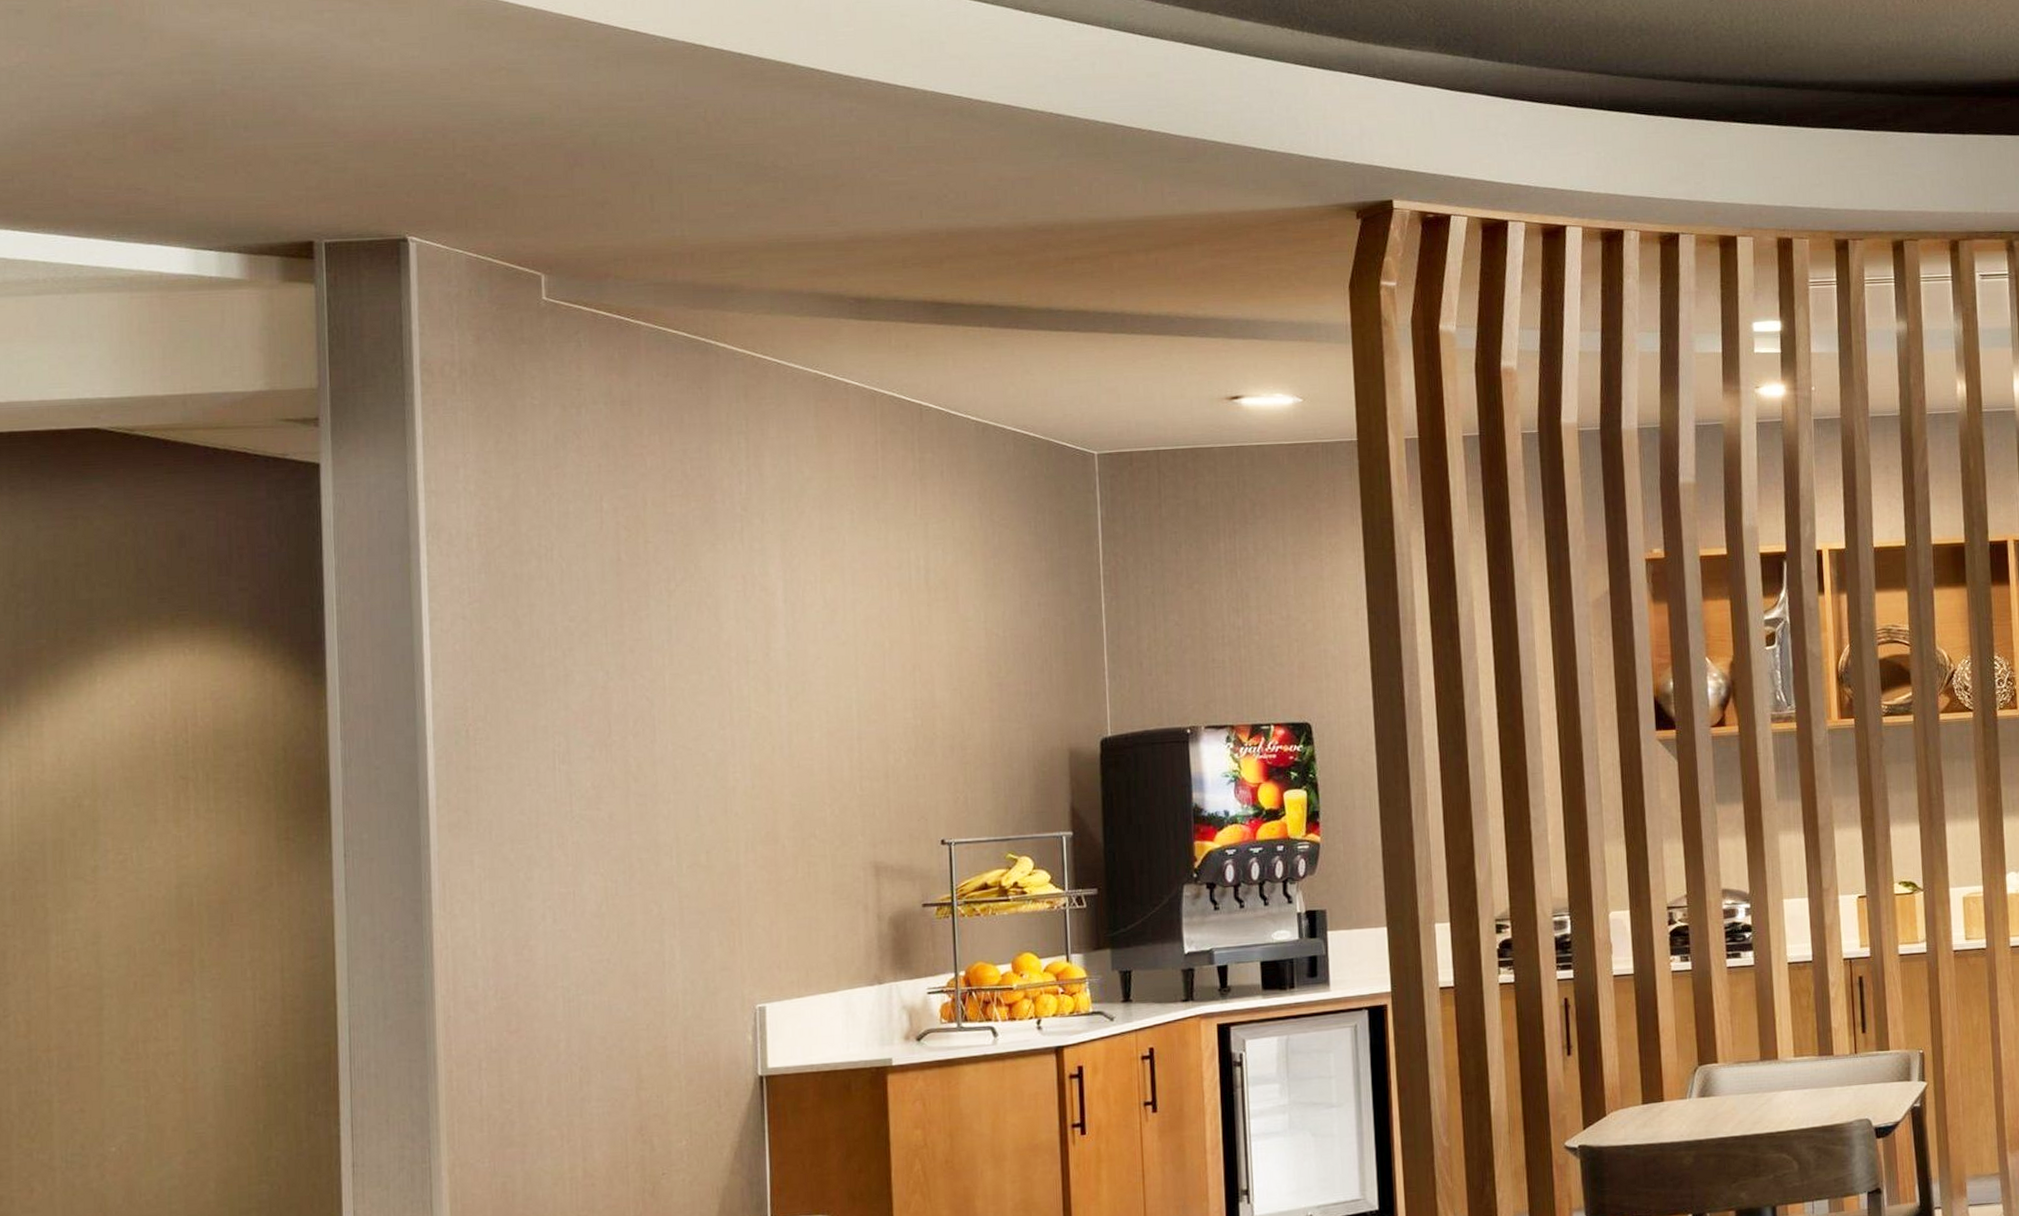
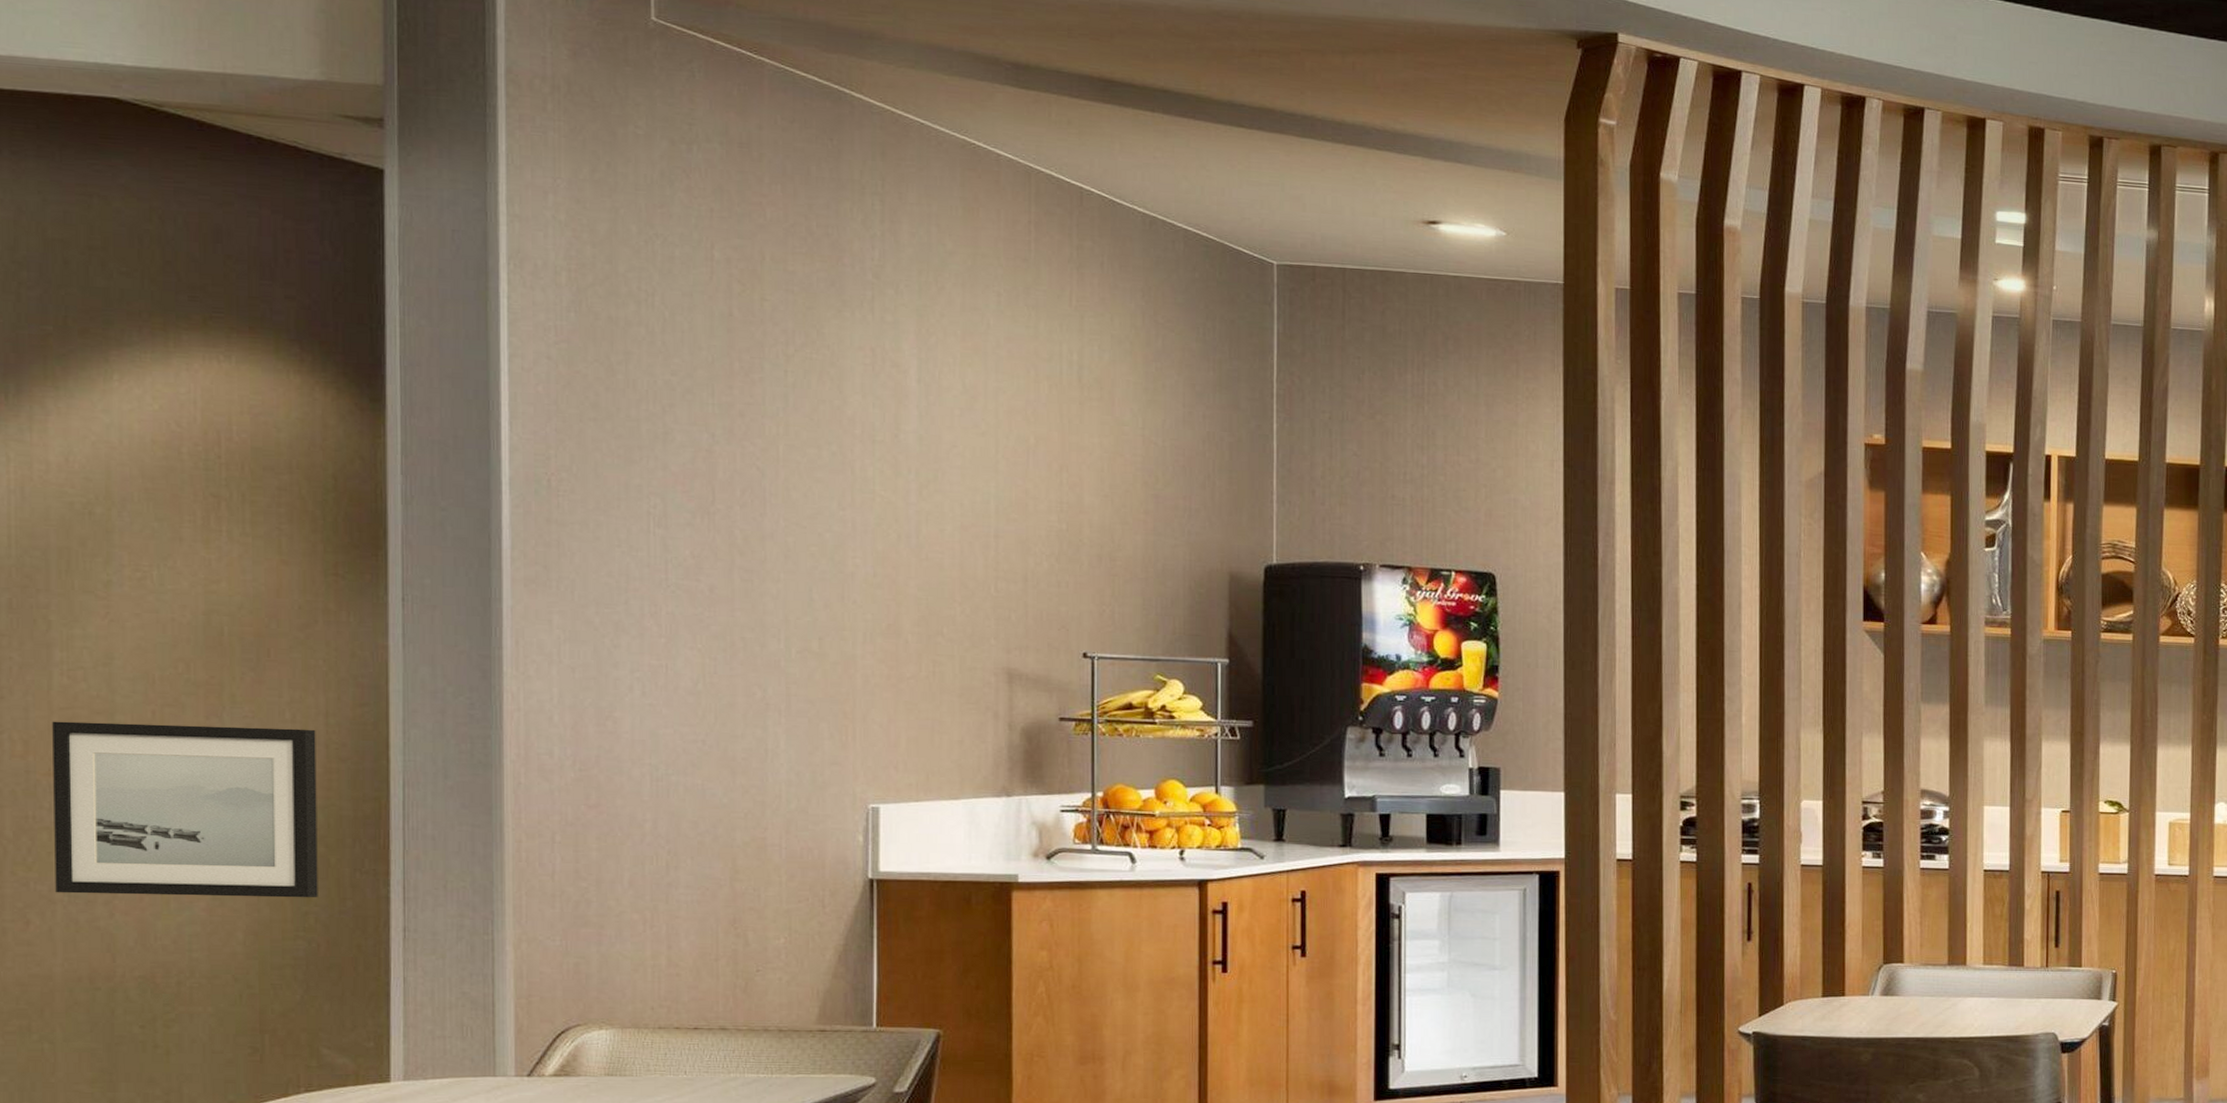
wall art: none [50,984,278,1161] -> present [52,721,318,898]

